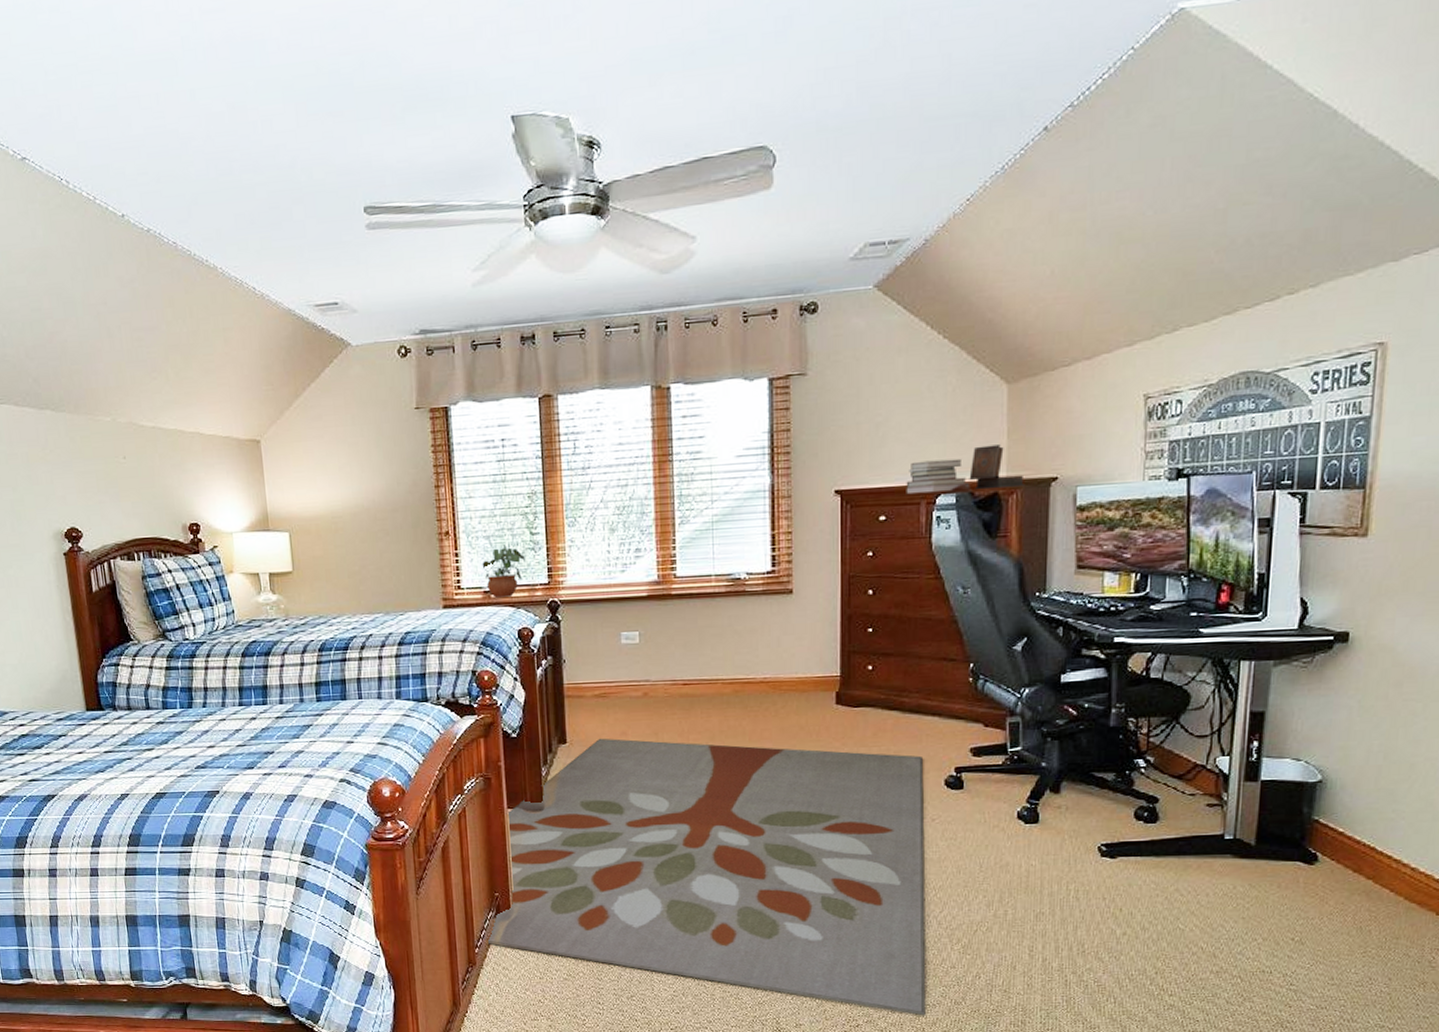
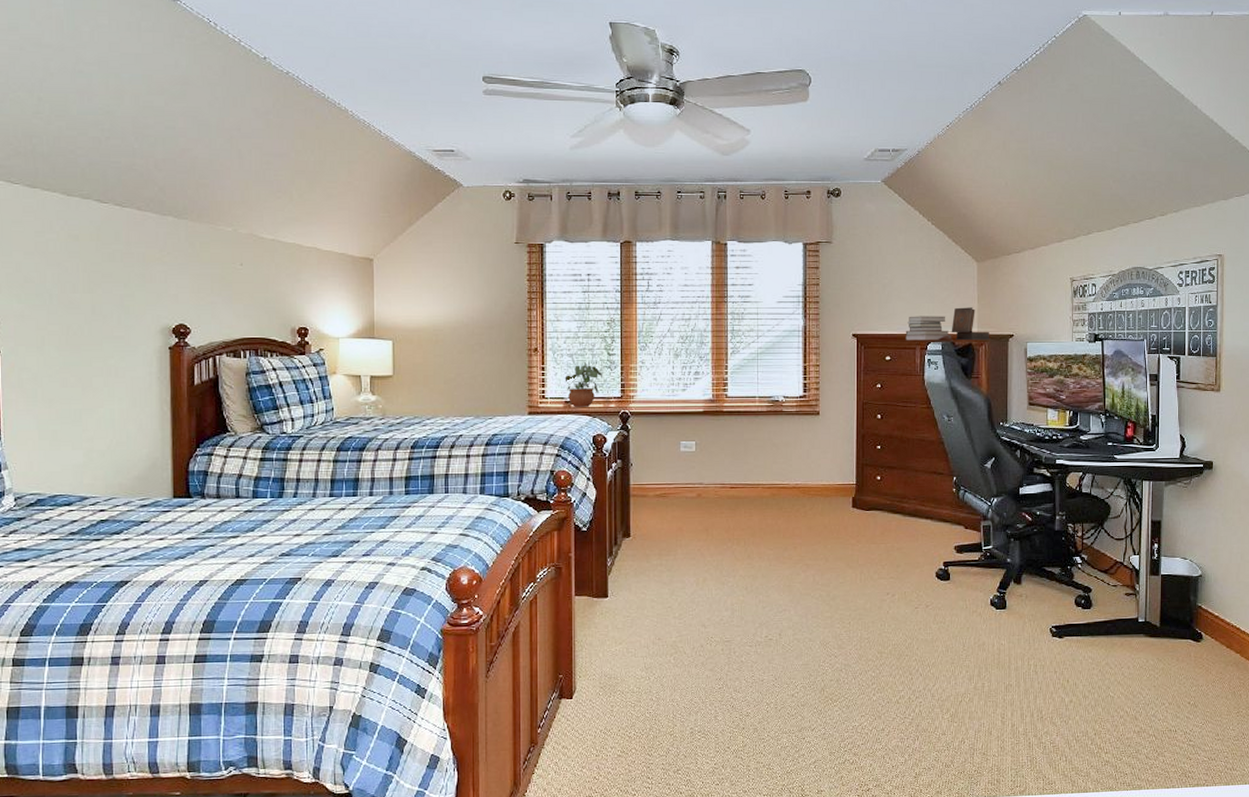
area rug: present [488,738,926,1016] -> none [550,533,923,779]

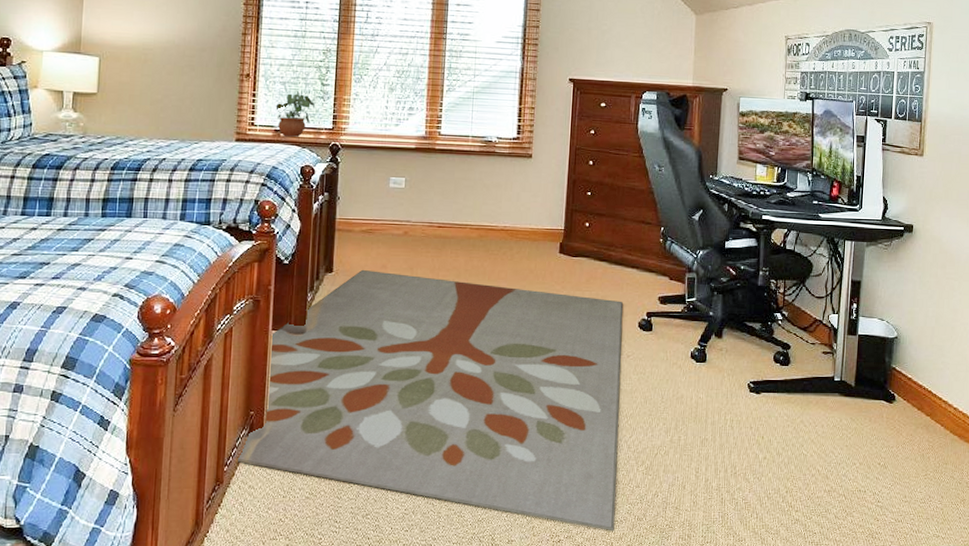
area rug: none [550,533,923,779] -> present [238,269,623,532]
books: present [905,316,952,341] -> none [621,64,667,91]
decorative box: present [951,307,992,341] -> none [666,58,706,93]

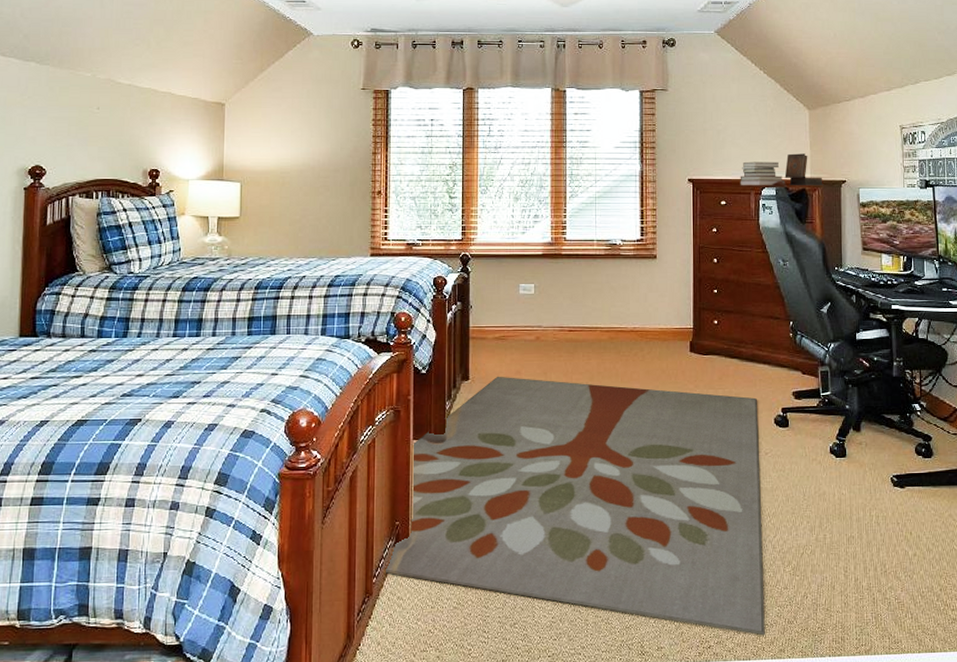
potted plant: present [276,90,315,138] -> none [407,204,444,250]
books: none [621,64,667,91] -> present [740,161,786,186]
decorative box: none [666,58,706,93] -> present [784,153,824,186]

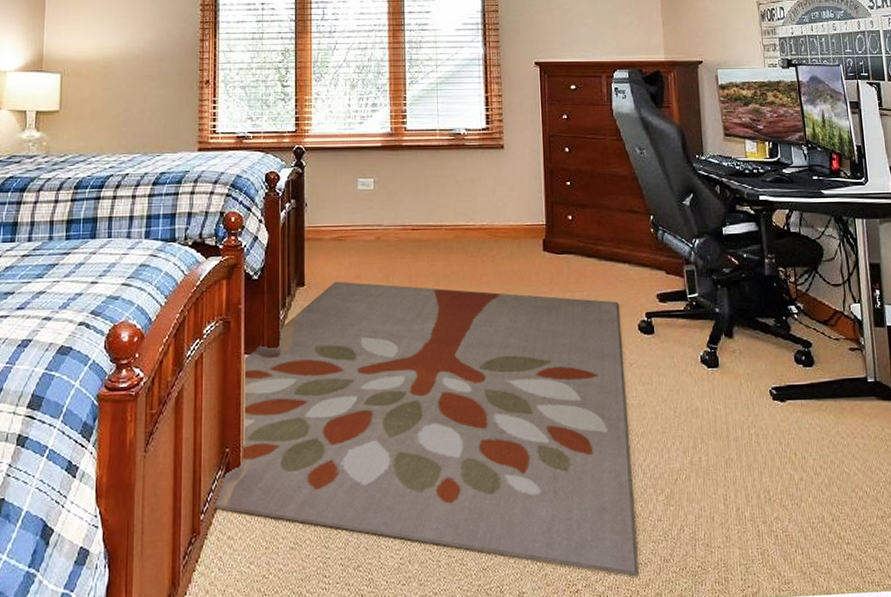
books: present [740,161,786,186] -> none [589,42,639,69]
decorative box: present [784,153,824,186] -> none [637,33,680,68]

